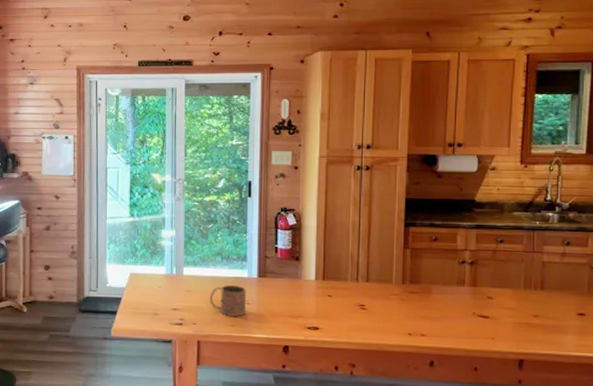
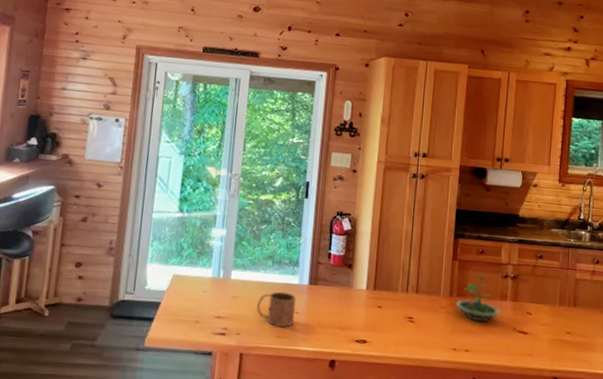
terrarium: none [409,262,458,308] -> present [455,275,501,323]

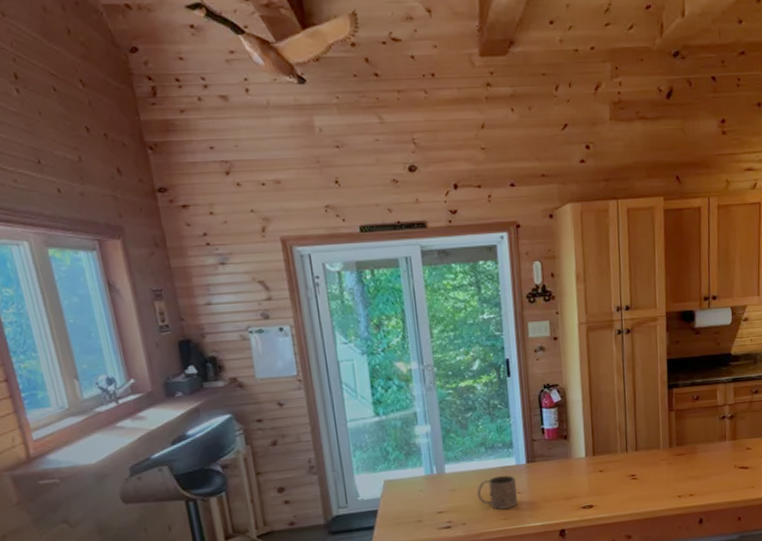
terrarium: present [455,275,501,323] -> none [676,421,721,467]

